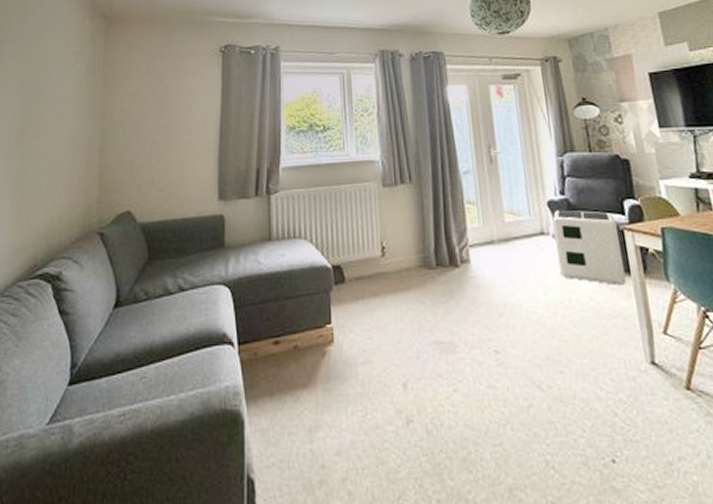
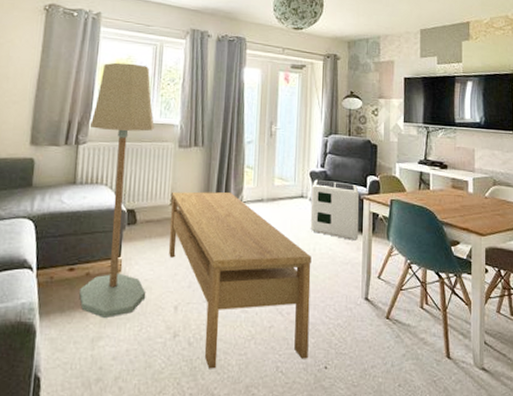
floor lamp: none [280,97,367,401] -> present [79,62,154,318]
coffee table: none [381,236,587,466] -> present [169,191,312,369]

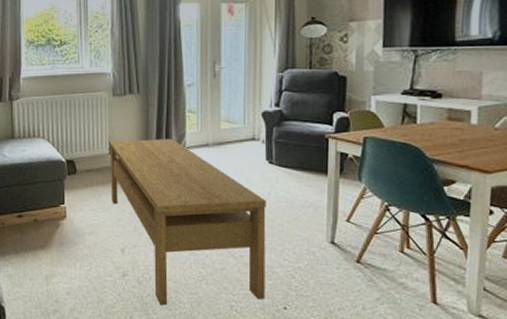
floor lamp: present [79,62,154,318] -> none [20,13,93,258]
air purifier: present [310,179,360,240] -> none [264,119,324,183]

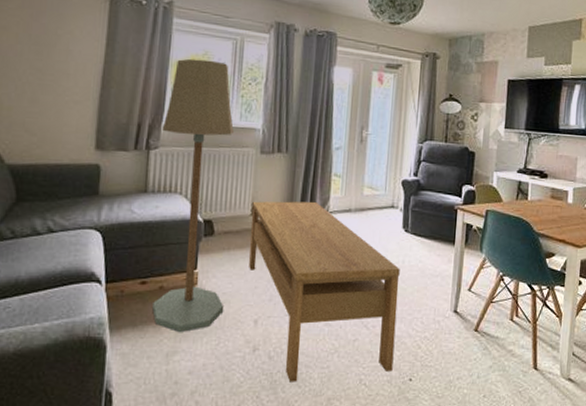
floor lamp: none [20,13,93,258] -> present [152,58,234,332]

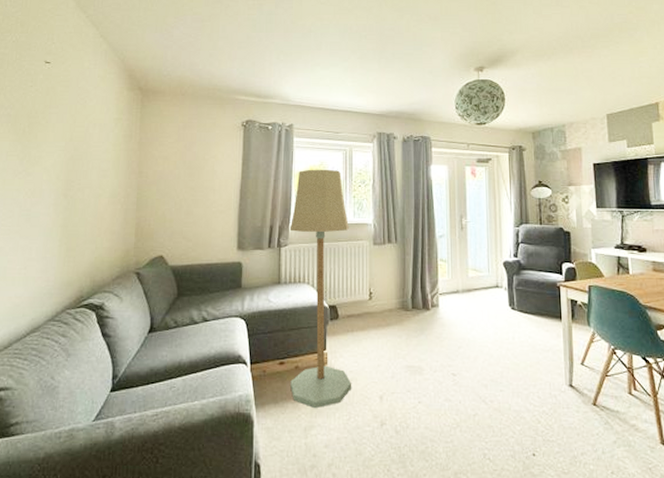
coffee table: present [249,201,400,382] -> none [370,286,515,456]

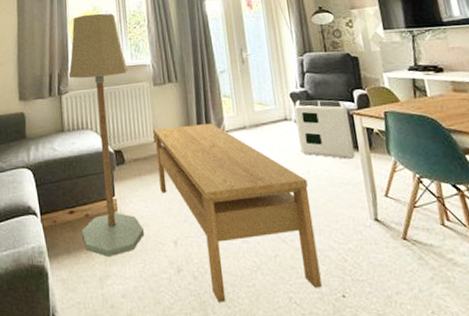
coffee table: none [370,286,515,456] -> present [154,124,322,303]
air purifier: none [506,269,558,328] -> present [294,99,355,159]

